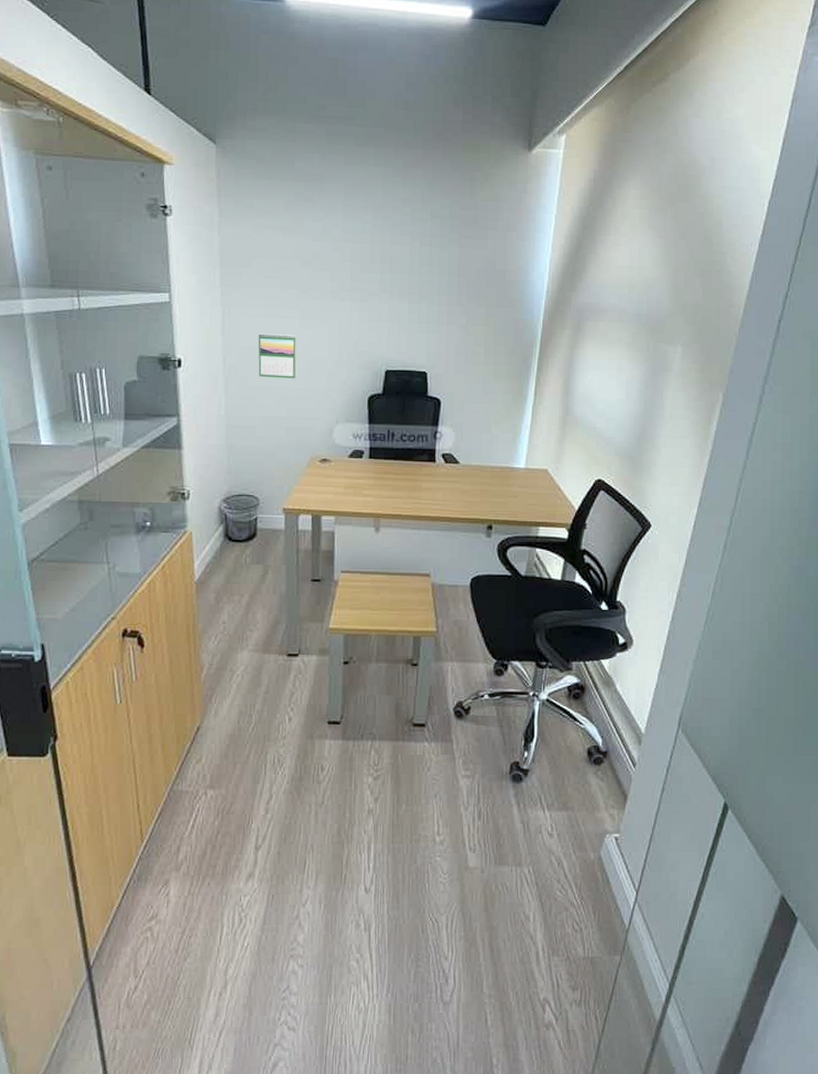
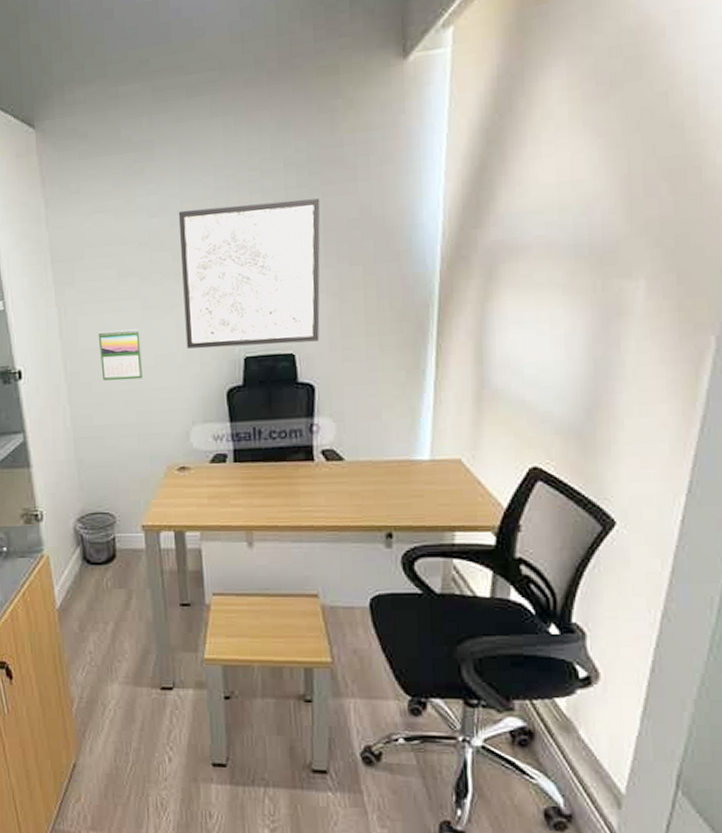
wall art: none [337,239,457,364] -> present [178,198,321,349]

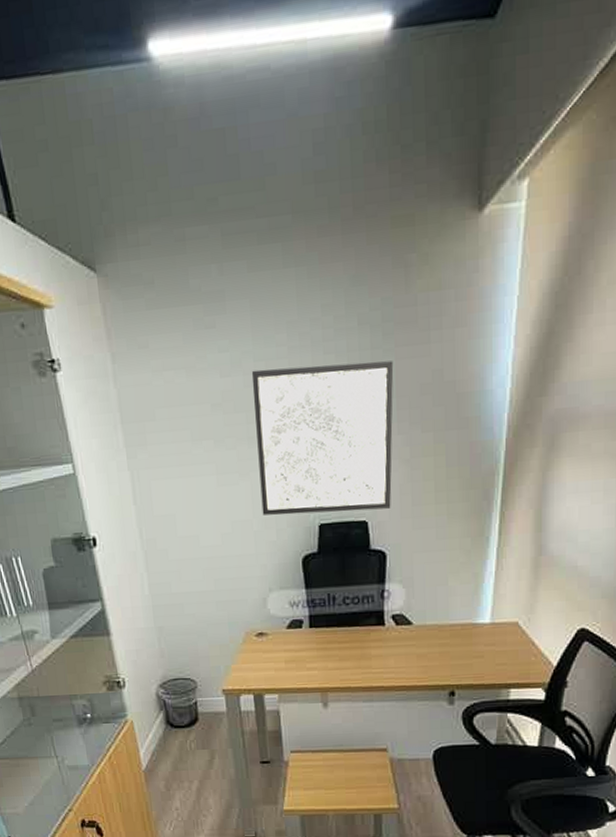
calendar: present [98,329,144,381] -> none [173,495,220,548]

